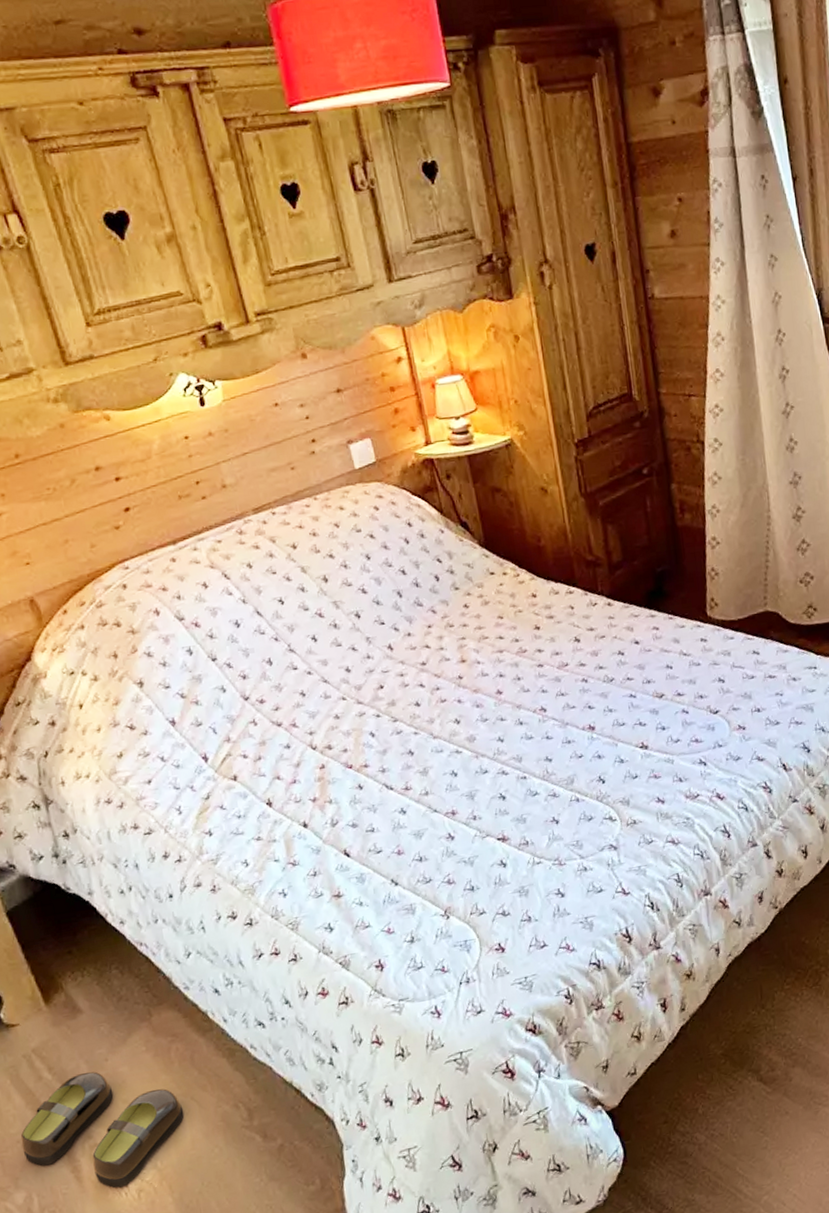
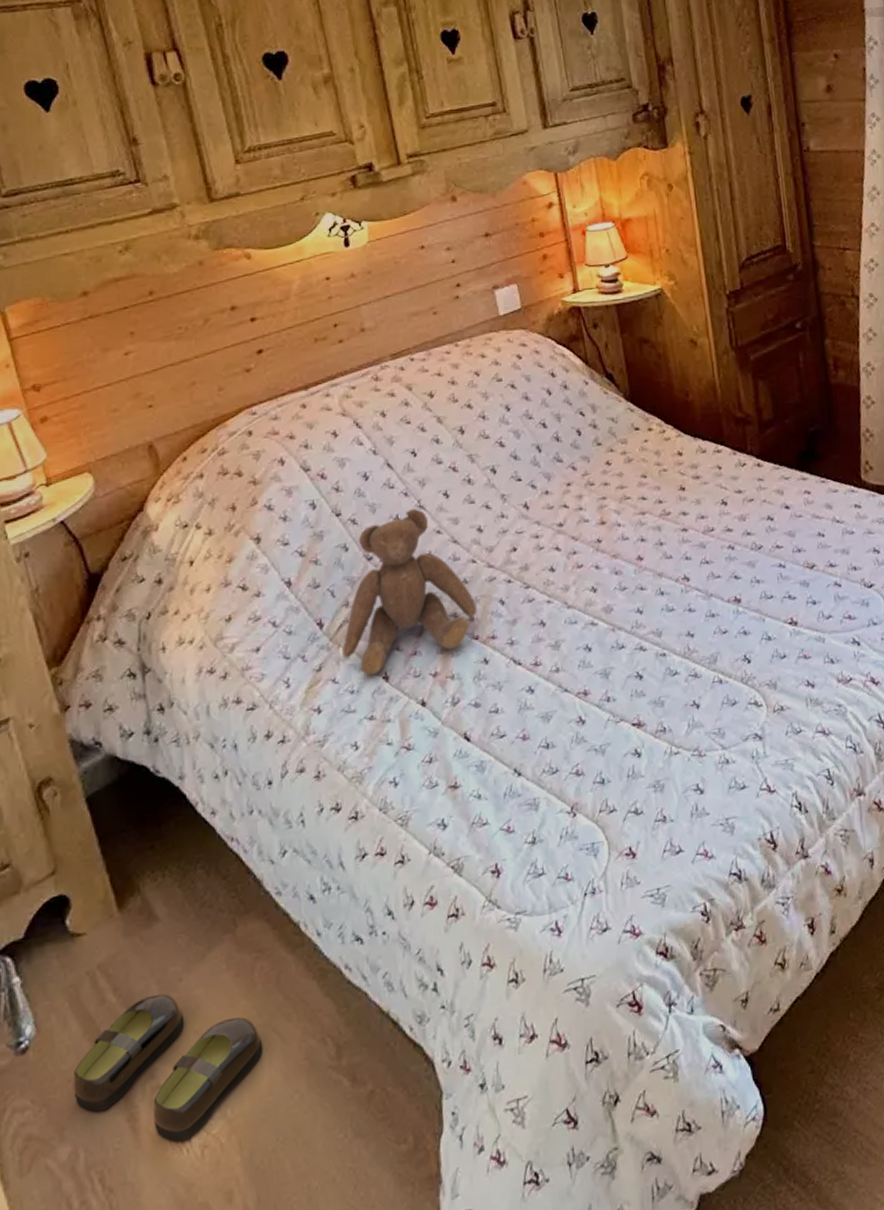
teddy bear: none [227,652,350,802] -> present [342,509,477,676]

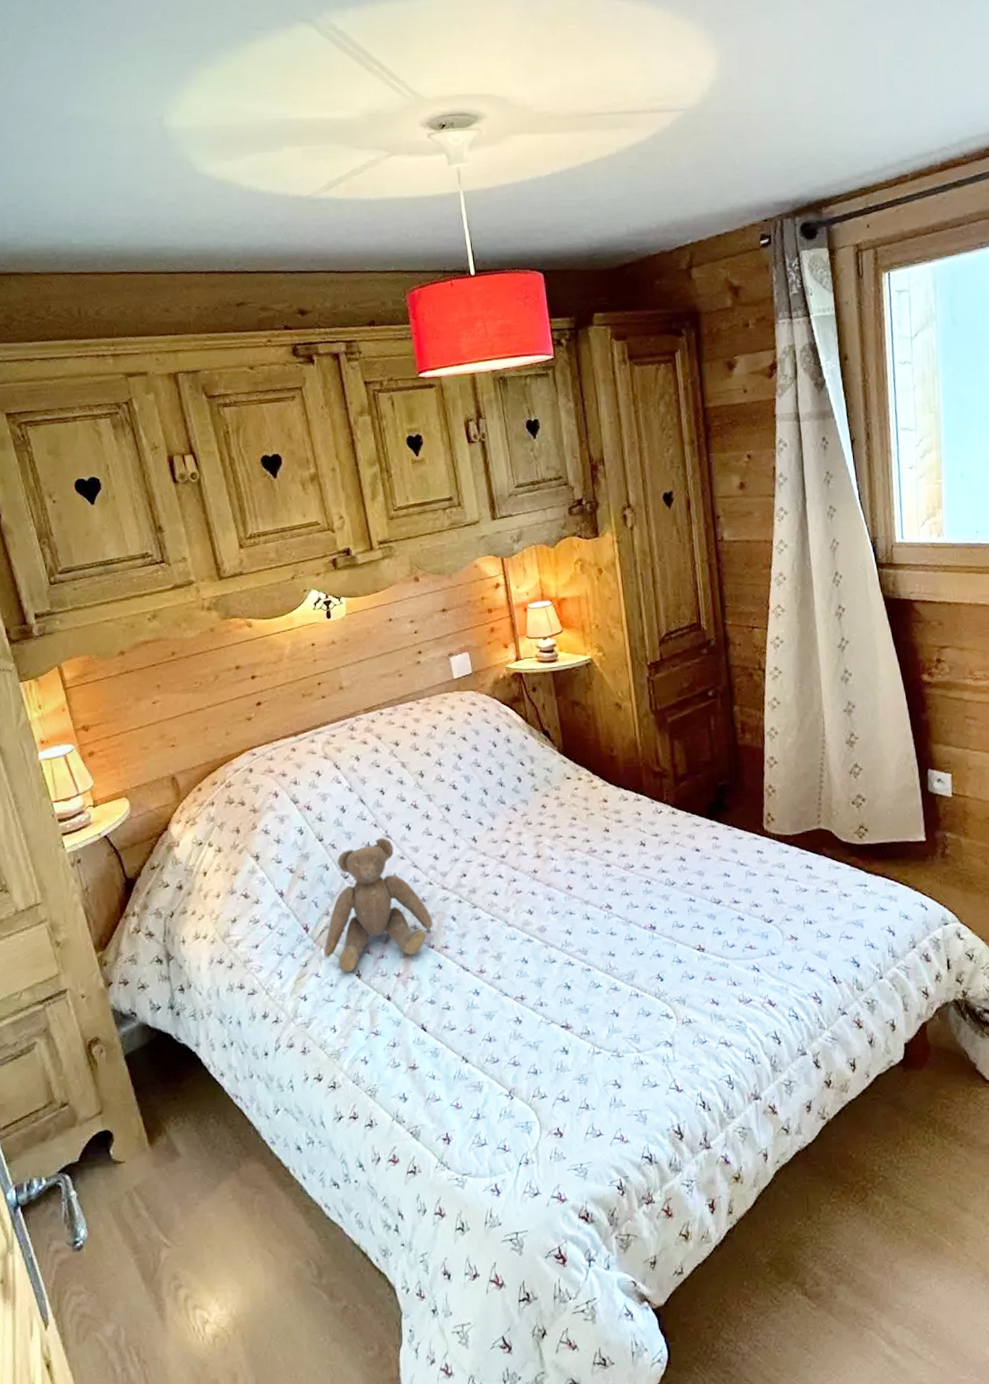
slippers: present [73,993,263,1143] -> none [116,1214,261,1331]

